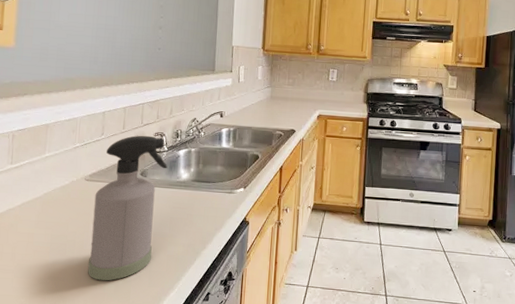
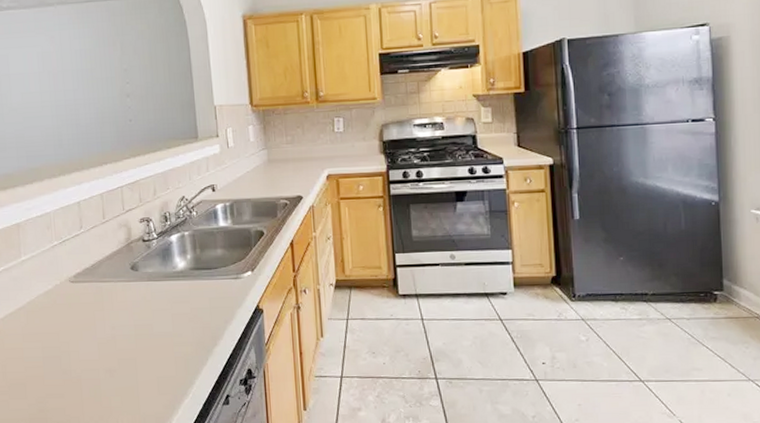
spray bottle: present [88,135,167,281] -> none [83,223,160,393]

